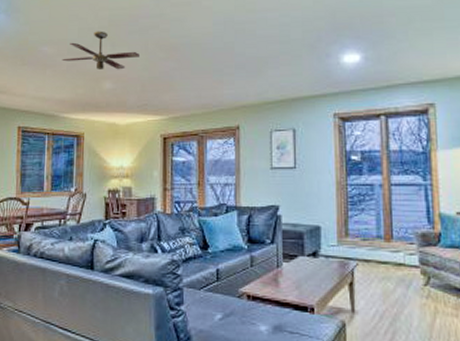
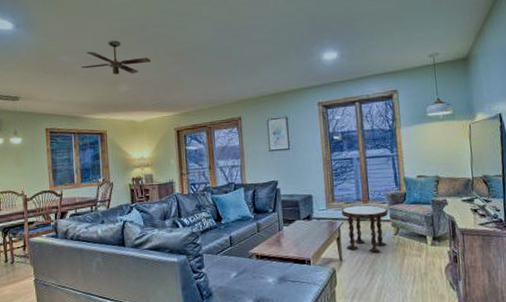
side table: none [356,244,417,306] -> present [341,205,388,253]

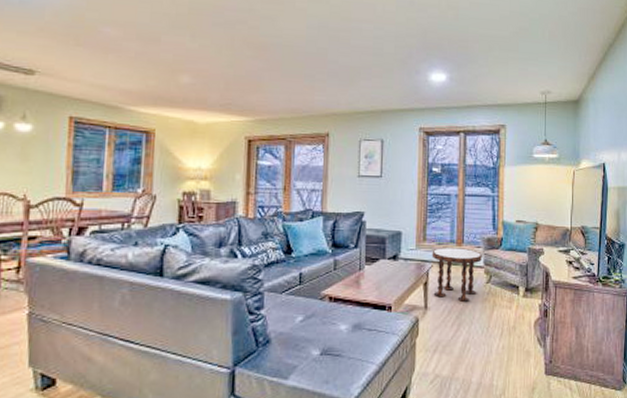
ceiling fan: present [81,40,150,75] -> none [129,17,224,64]

